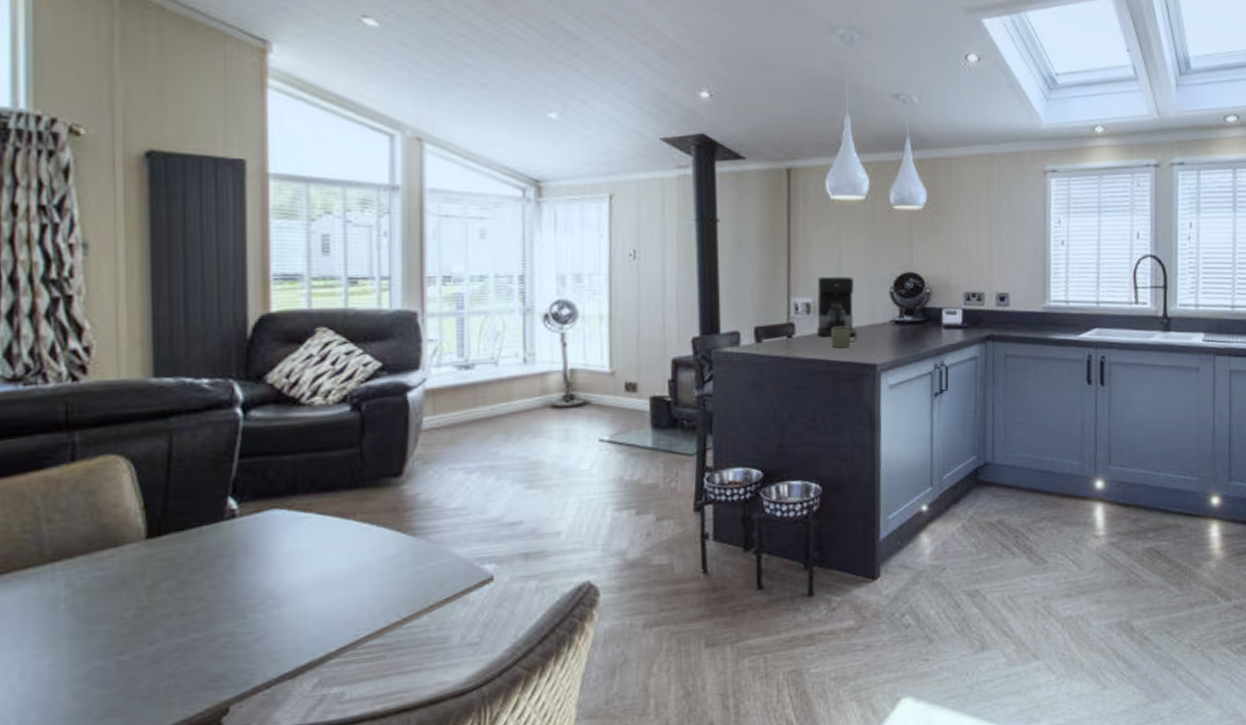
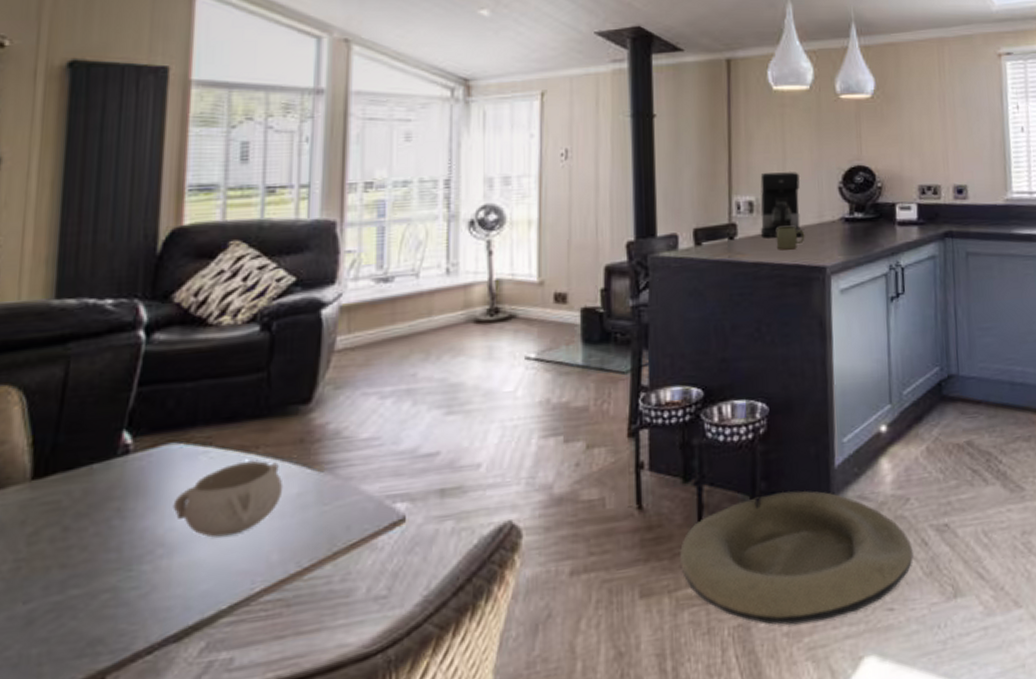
decorative bowl: none [279,526,381,591] -> present [173,461,284,538]
dog bed: none [741,560,947,672] -> present [680,491,913,625]

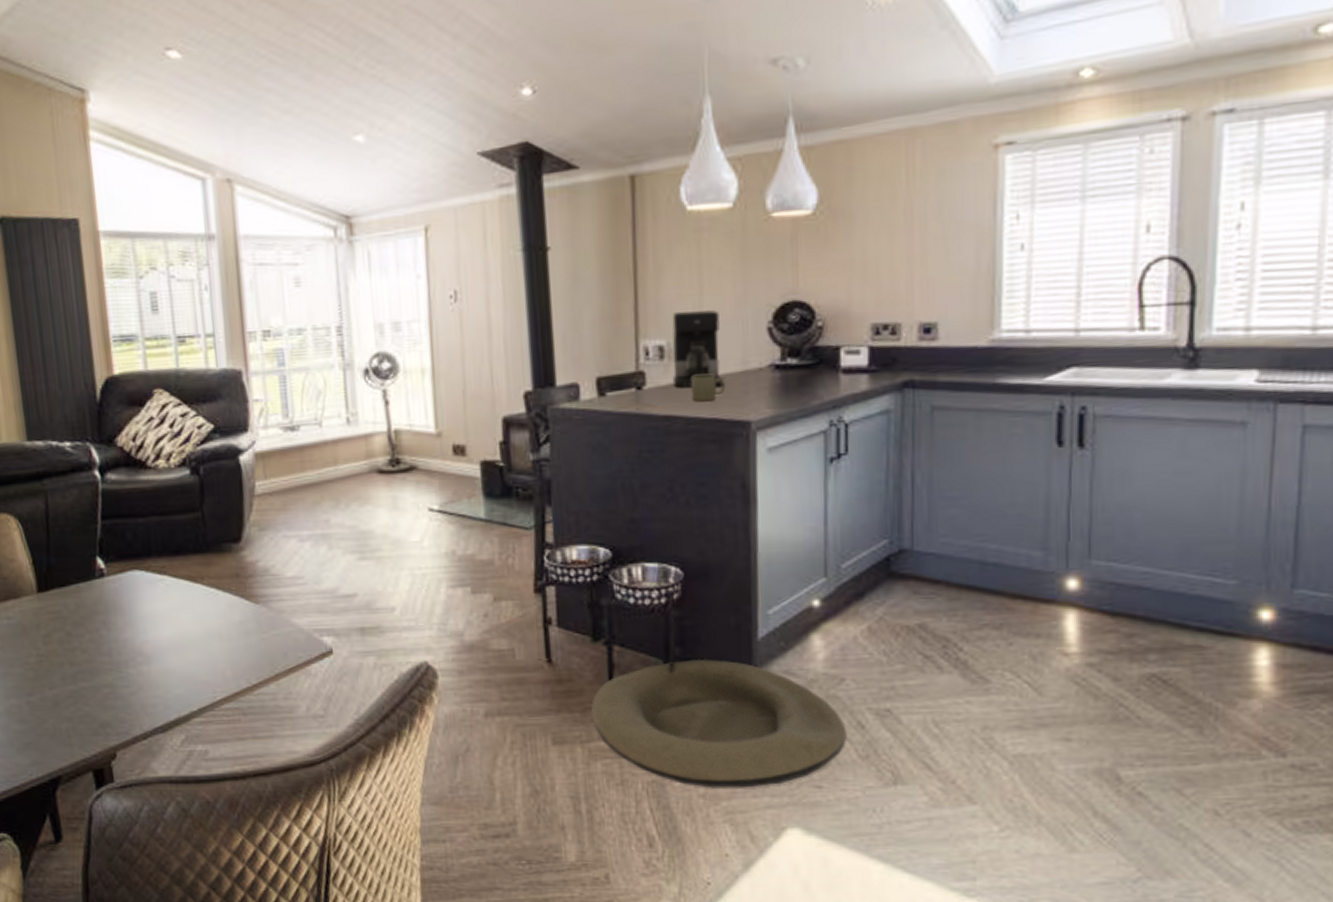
decorative bowl: present [173,461,284,538] -> none [144,590,228,652]

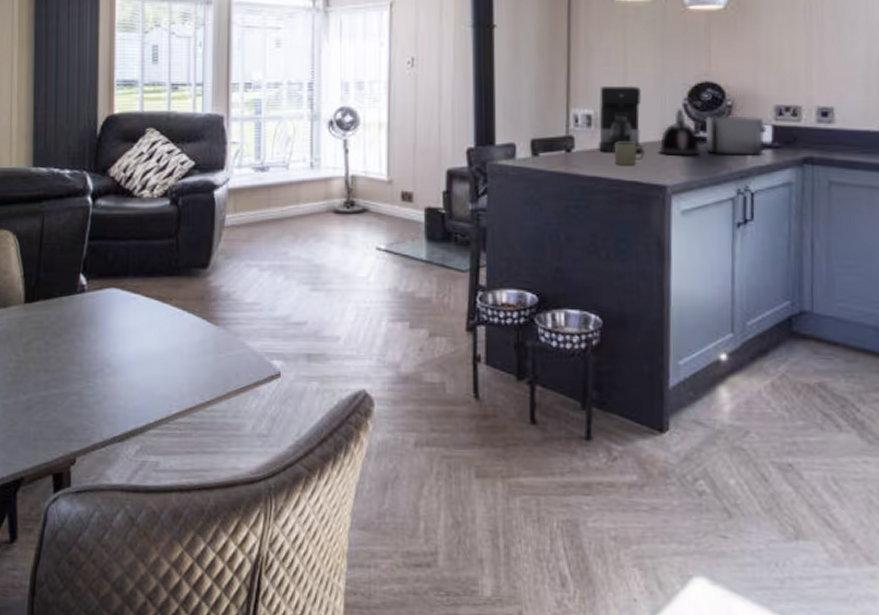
dog bed: present [591,660,847,788] -> none [513,404,751,534]
kettle: none [742,333,787,389] -> present [660,109,699,157]
toaster: none [792,337,863,384] -> present [705,115,767,155]

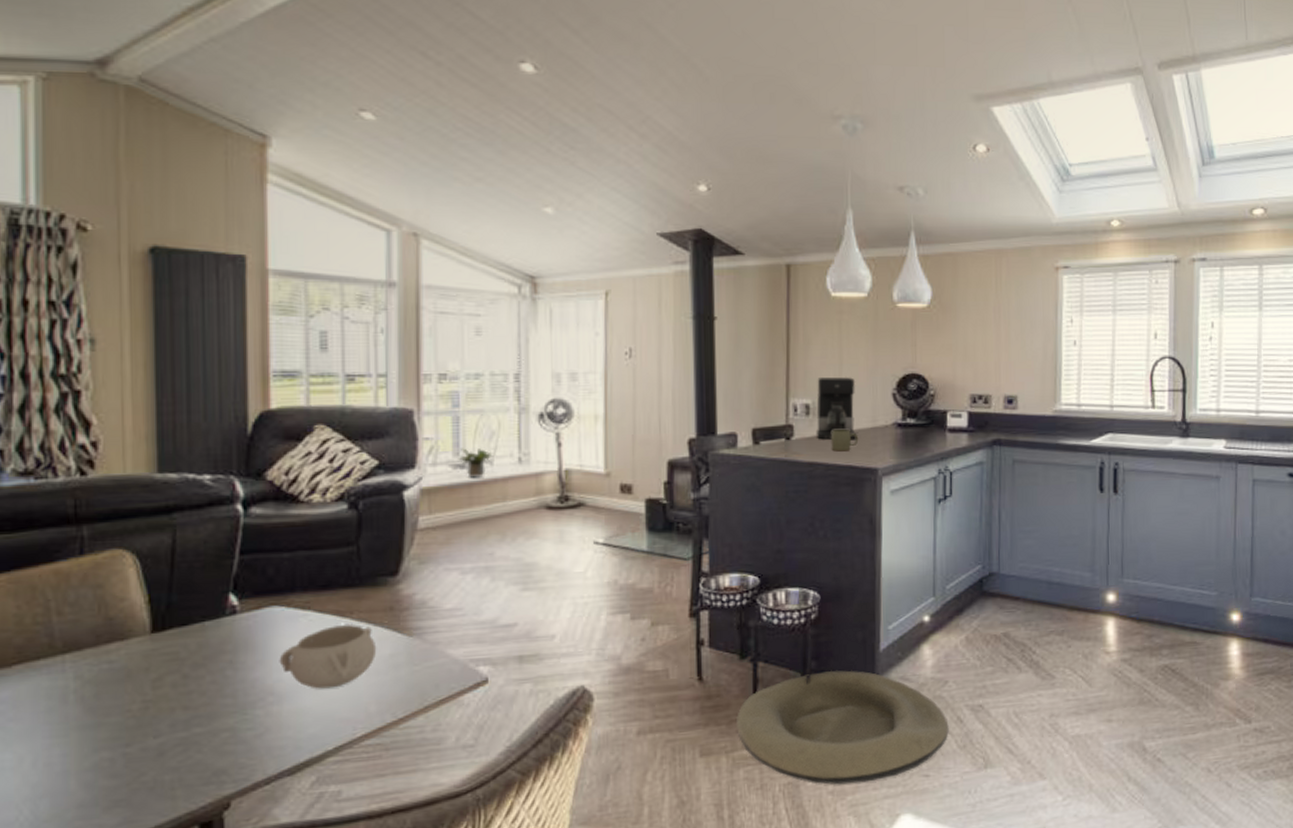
decorative bowl: none [115,310,190,367] -> present [279,625,377,689]
potted plant: none [259,152,290,180] -> present [458,448,494,478]
dog bed: none [513,404,751,534] -> present [737,670,949,785]
kettle: present [660,109,699,157] -> none [872,398,906,442]
toaster: present [705,115,767,155] -> none [911,403,963,440]

